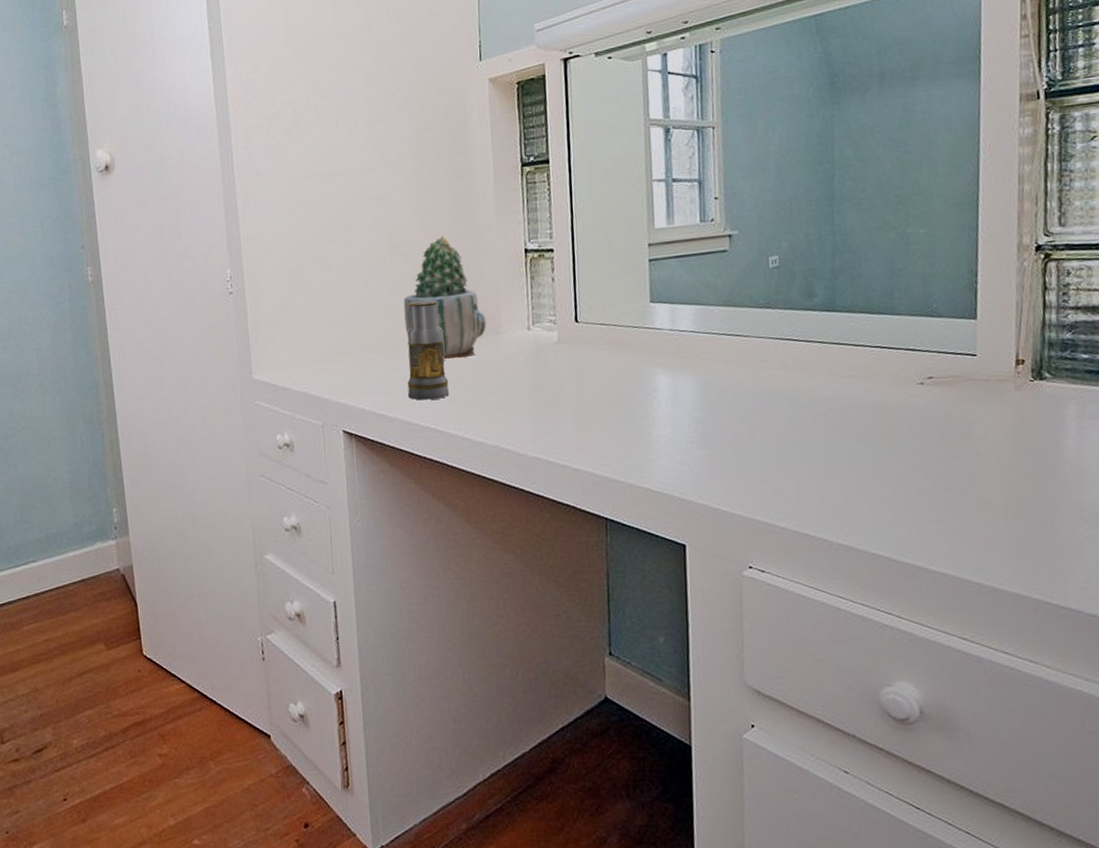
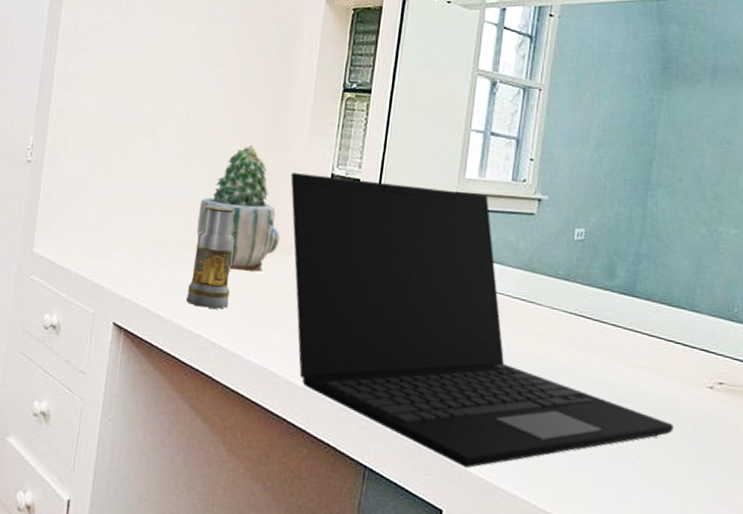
laptop: none [486,240,891,503] -> present [290,173,673,469]

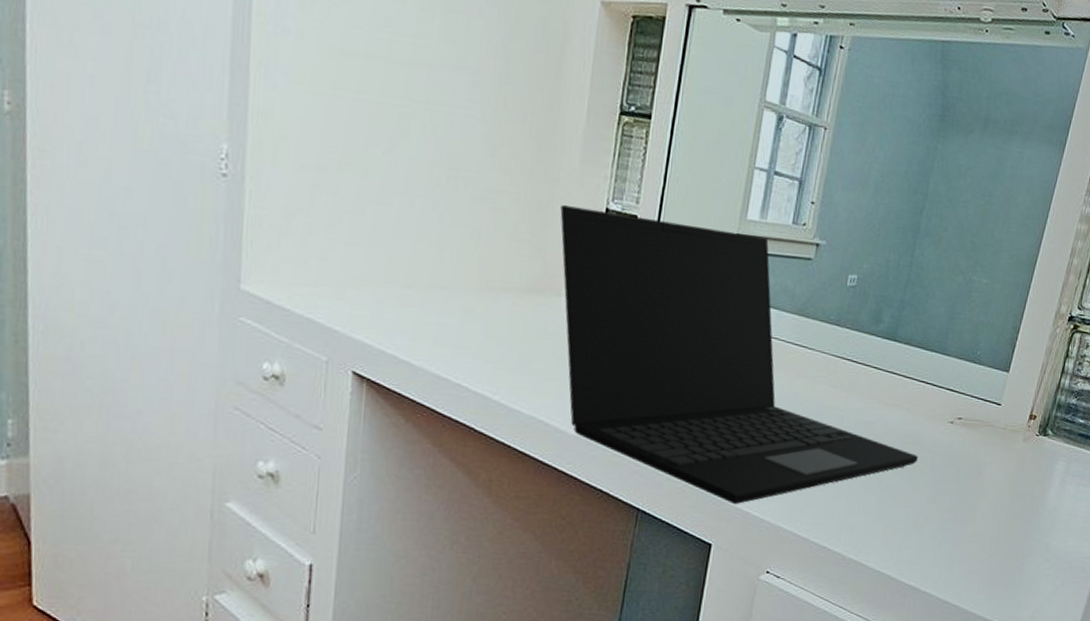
perfume bottle: present [186,205,234,309] -> none [441,239,496,355]
potted cactus: present [196,145,280,273] -> none [450,170,549,316]

